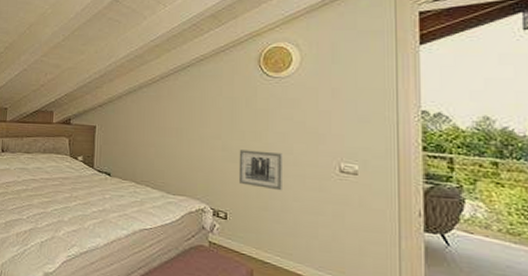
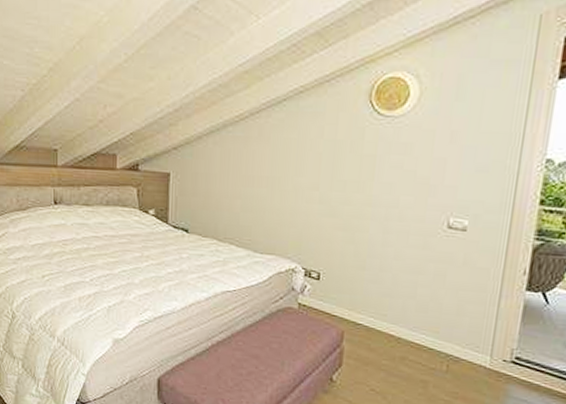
wall art: present [238,150,282,191] -> none [335,202,387,249]

